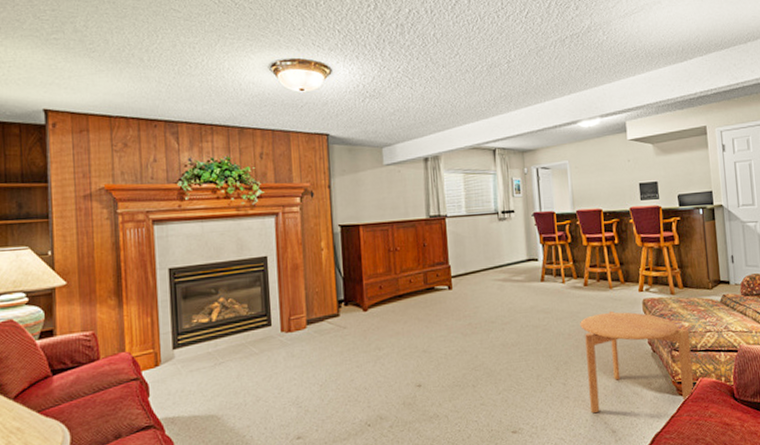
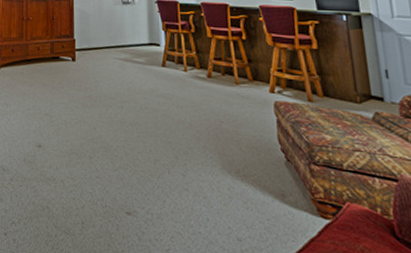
side table: present [580,310,694,414] -> none [202,107,340,223]

